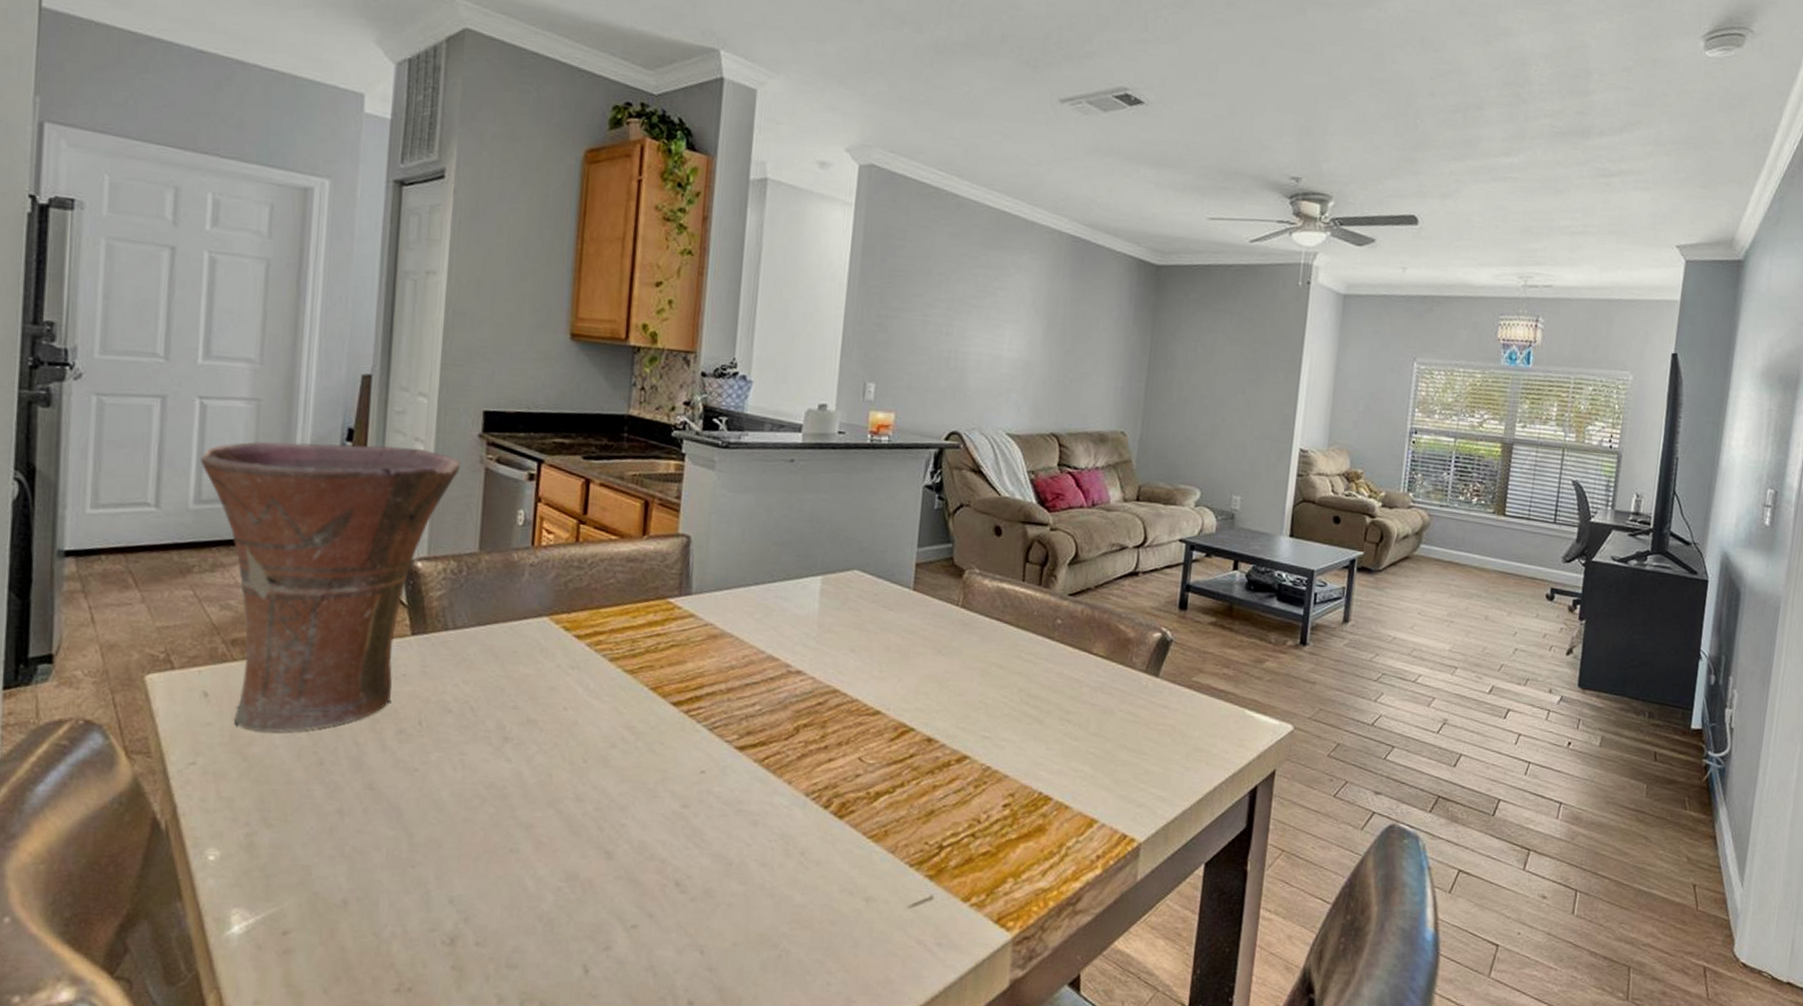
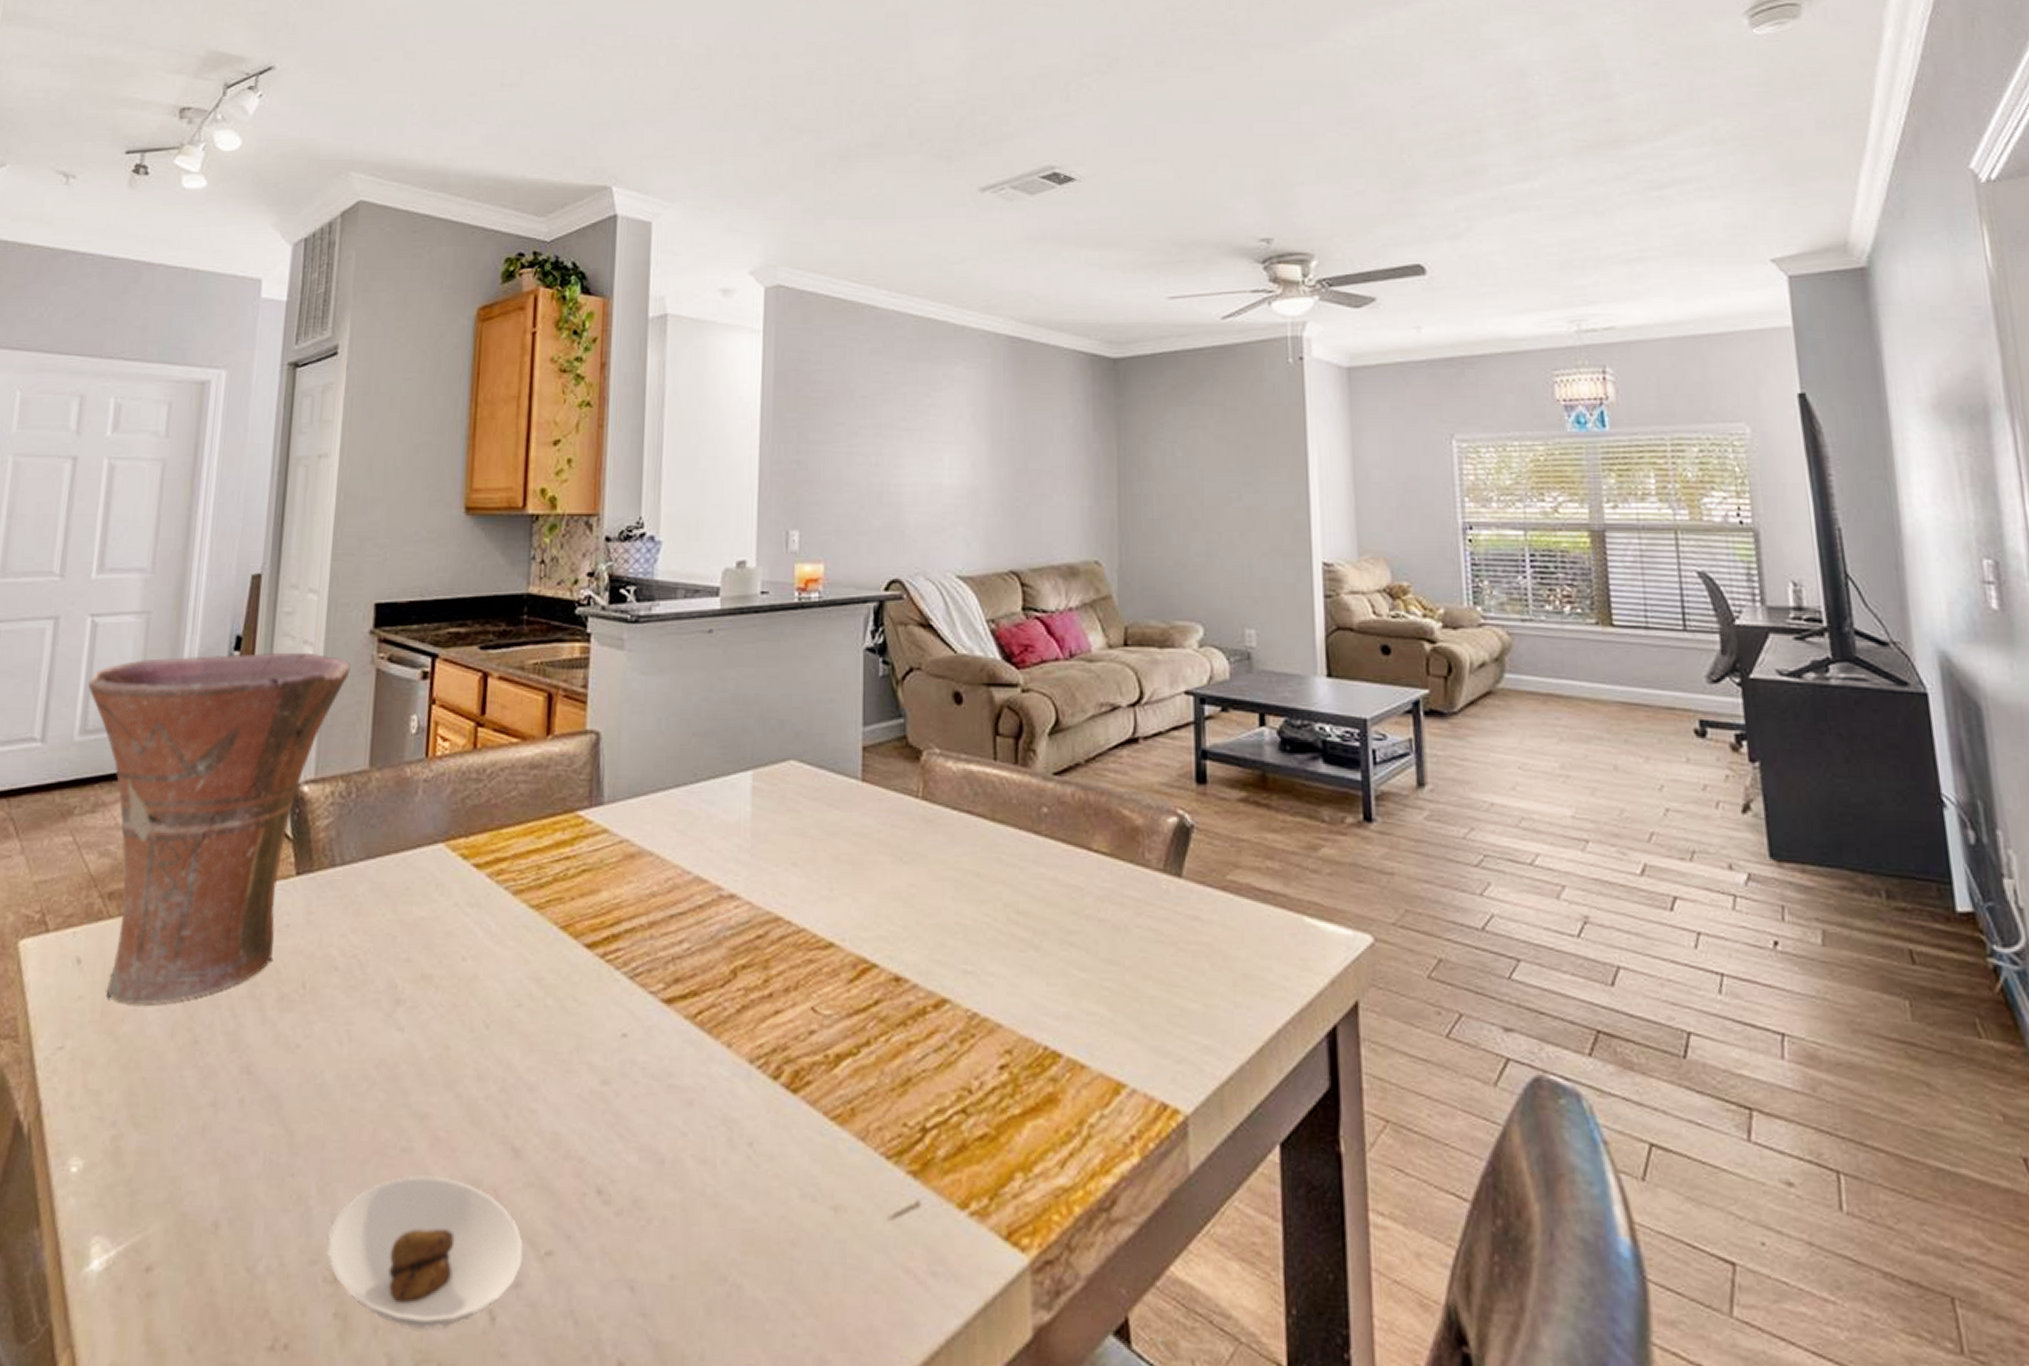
saucer: none [444,869,613,978] -> present [327,1175,524,1329]

